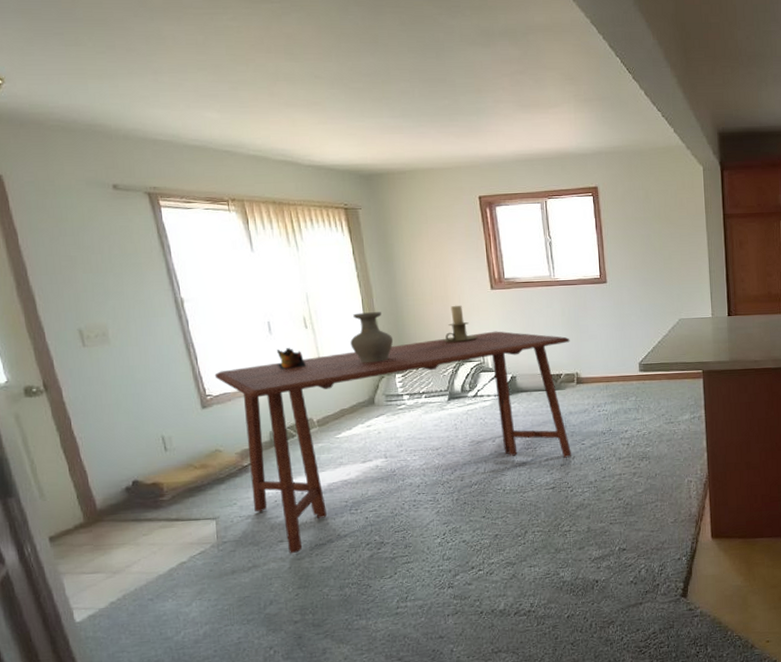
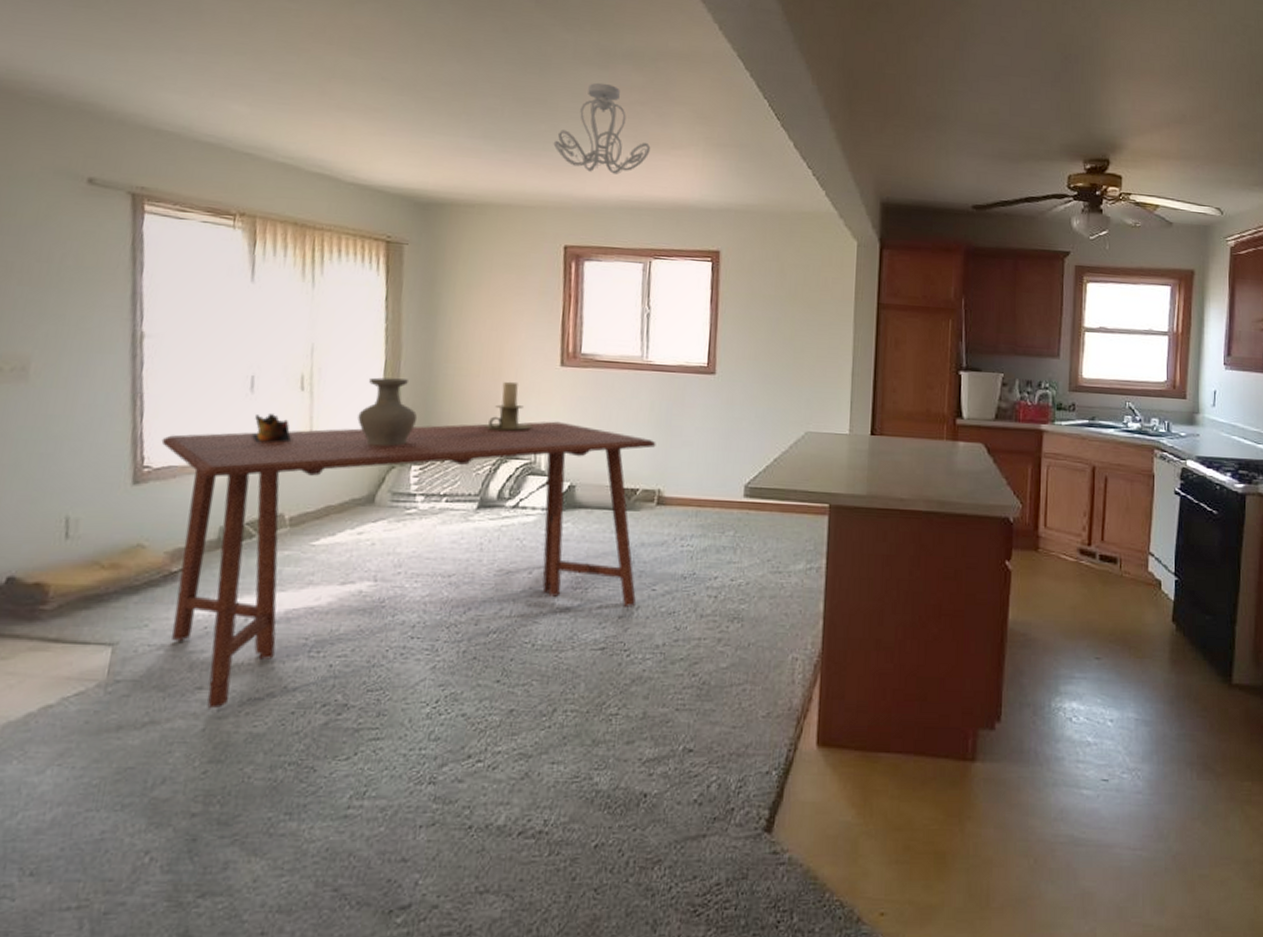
ceiling light fixture: none [457,59,533,135] -> present [553,82,651,174]

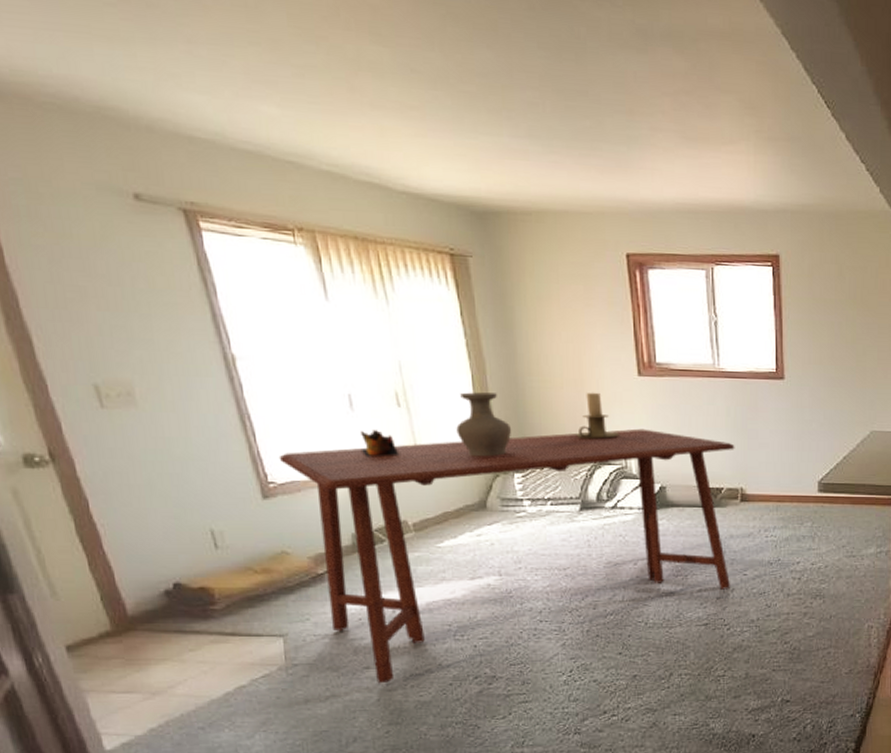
ceiling light fixture: present [553,82,651,174] -> none [601,69,701,175]

